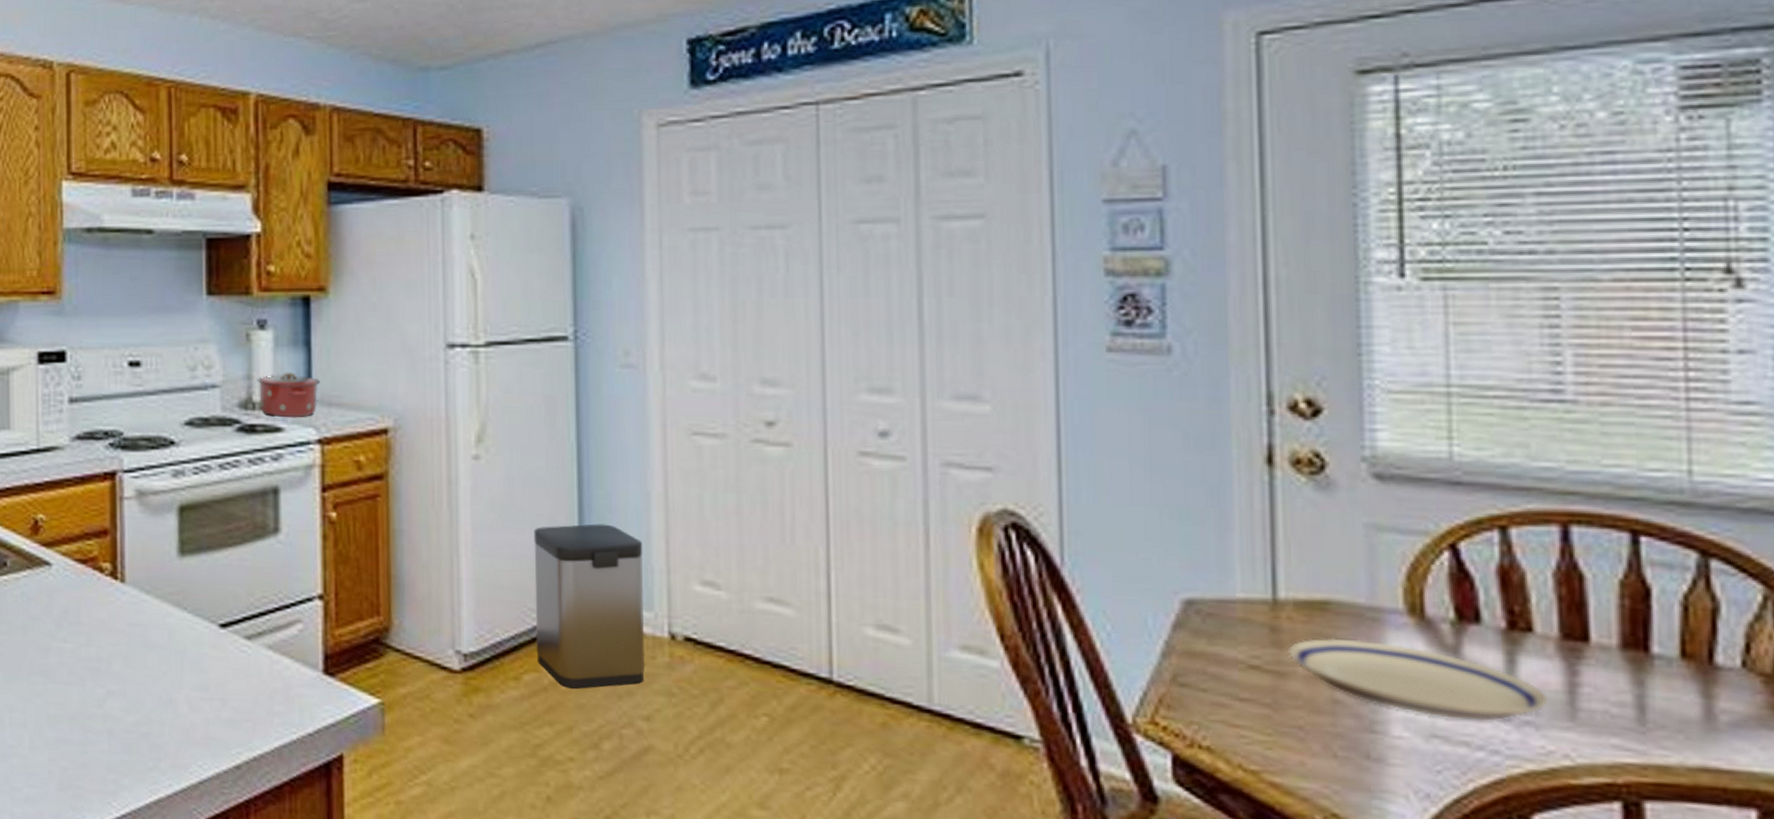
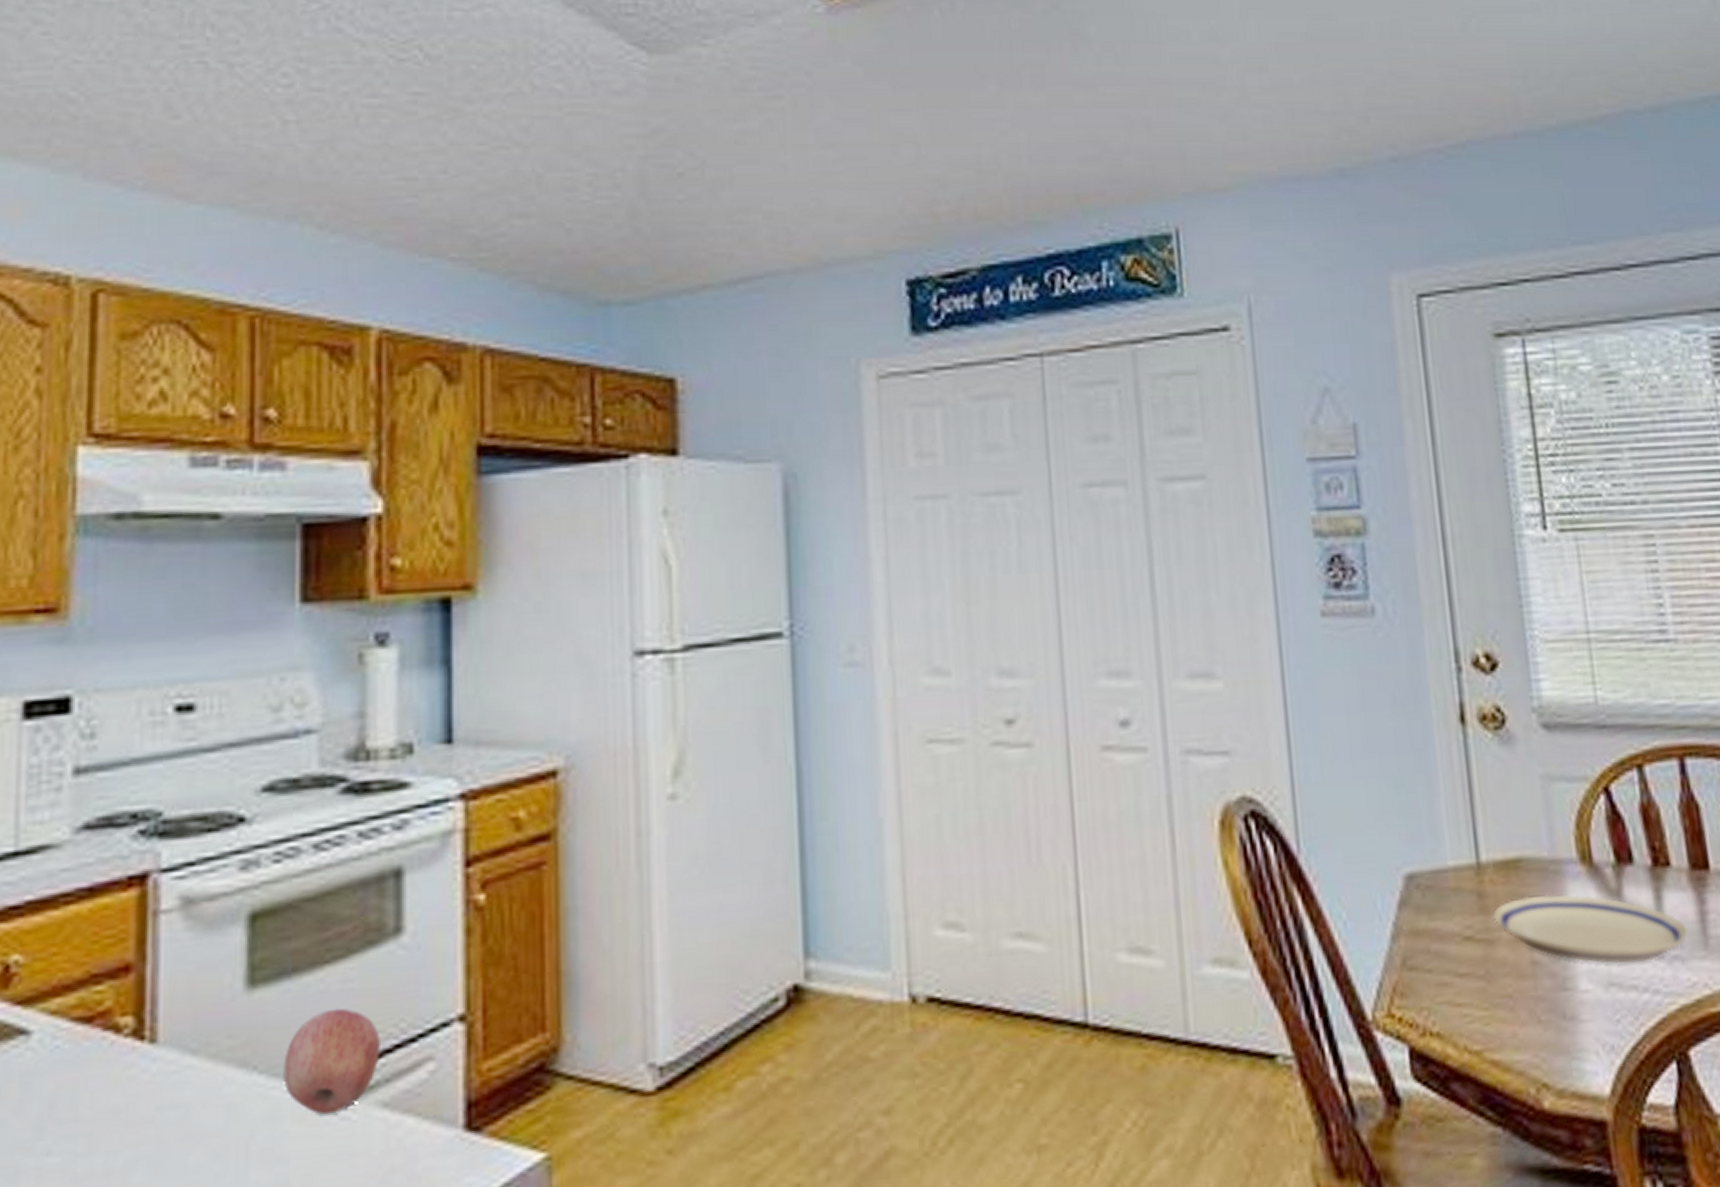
fruit: none [203,577,266,647] -> present [283,1008,380,1115]
casserole: present [257,372,321,418] -> none [373,703,465,768]
pedal bin: present [533,523,645,689] -> none [746,865,883,1090]

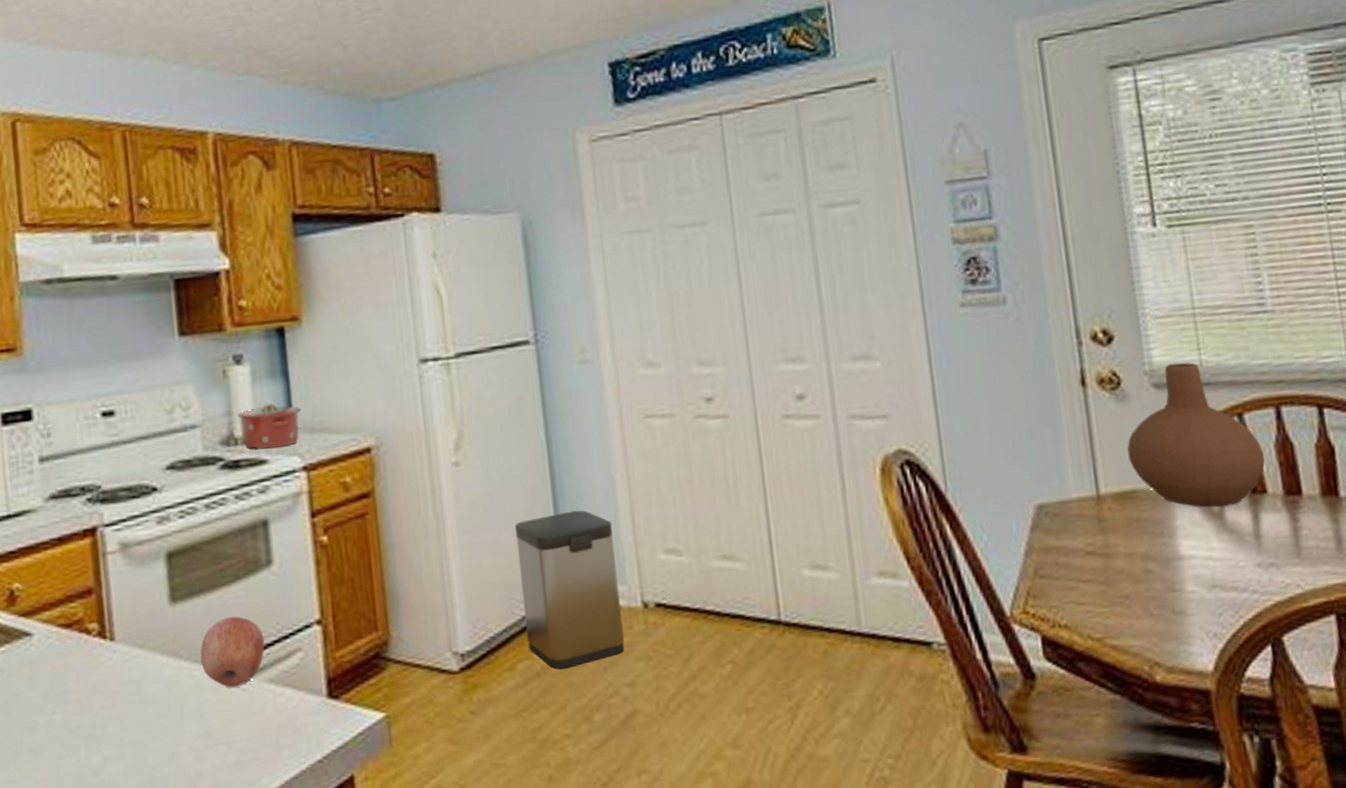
casserole: none [373,703,465,768] -> present [237,403,302,450]
pedal bin: none [746,865,883,1090] -> present [514,510,625,670]
plate: present [1493,894,1688,964] -> none [1111,517,1283,571]
vase: none [1512,698,1668,882] -> present [1127,362,1265,507]

